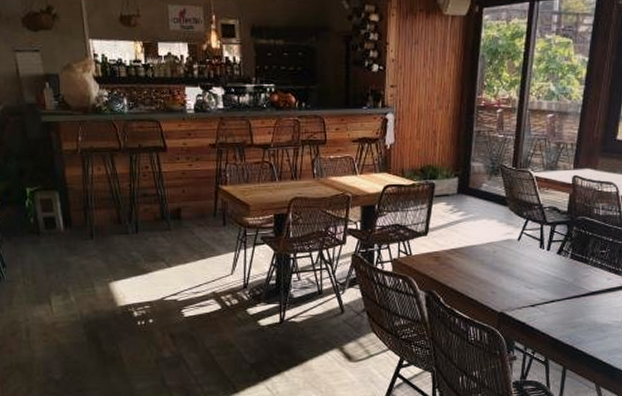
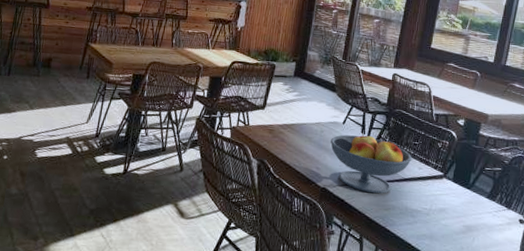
fruit bowl: none [505,248,599,312] -> present [331,133,412,194]

